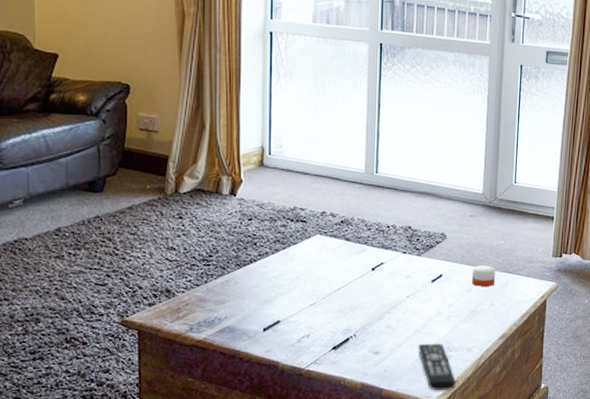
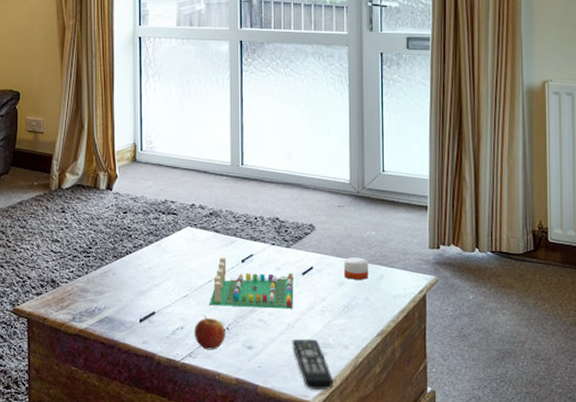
apple: none [321,323,352,357] -> present [195,316,225,350]
board game: none [337,265,423,315] -> present [209,257,294,309]

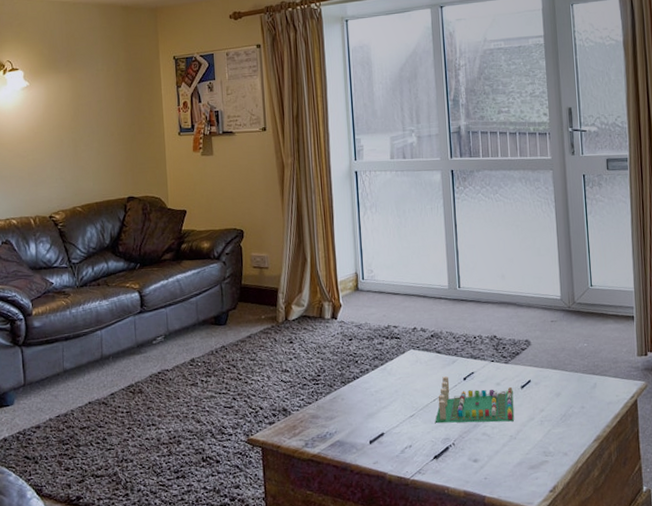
apple: present [195,316,225,350] -> none [422,433,452,466]
remote control: present [292,338,334,390] -> none [515,448,556,497]
candle: present [344,257,369,280] -> none [559,368,583,390]

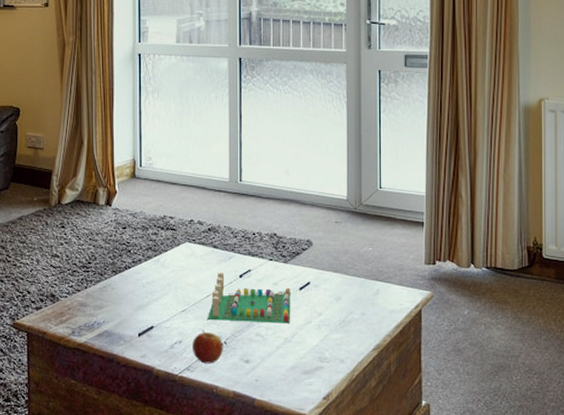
apple: none [422,433,452,466] -> present [193,330,223,364]

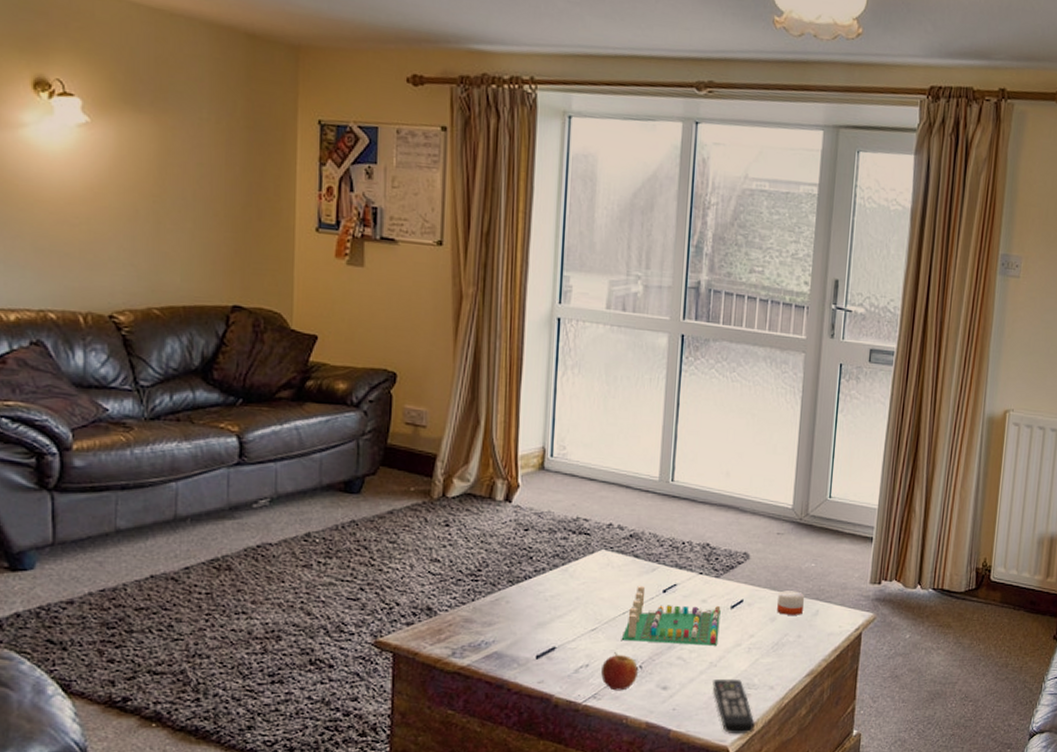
remote control: none [289,353,330,404] -> present [713,678,755,735]
candle: none [341,273,366,295] -> present [777,590,805,615]

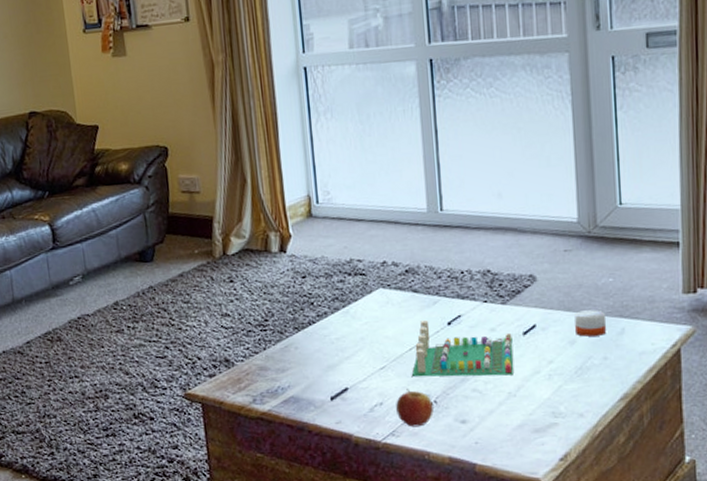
remote control: present [713,678,755,735] -> none [514,408,568,466]

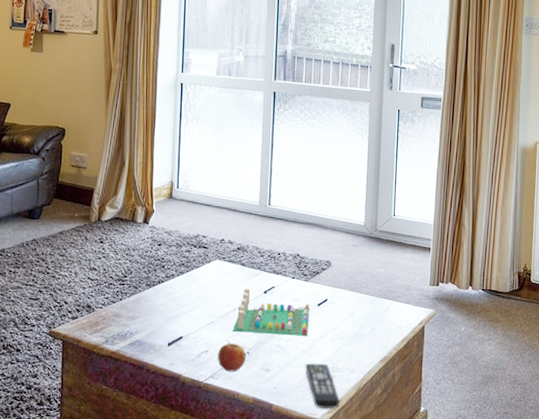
remote control: none [514,408,568,466] -> present [305,363,340,409]
candle: present [575,310,606,337] -> none [355,291,377,311]

